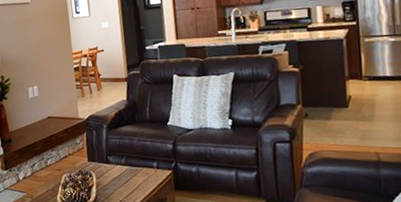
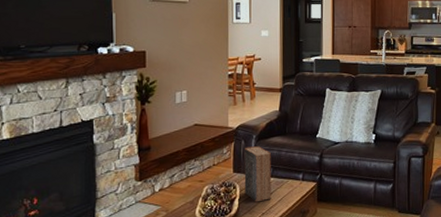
book: none [96,134,128,190] -> present [244,145,272,202]

